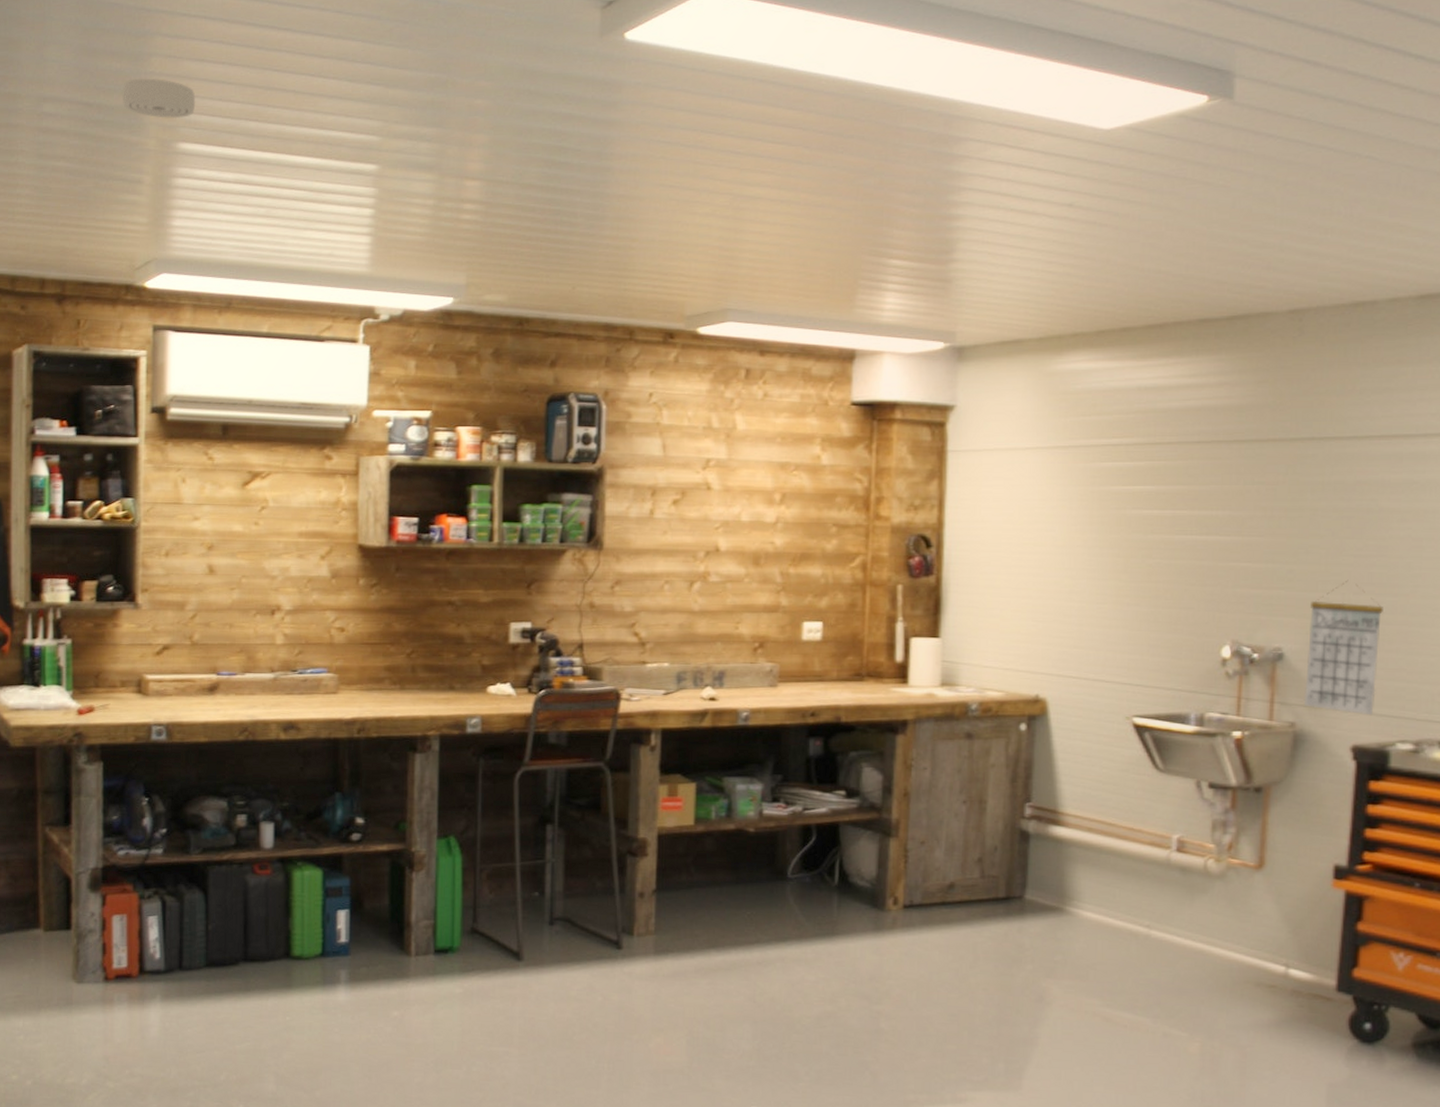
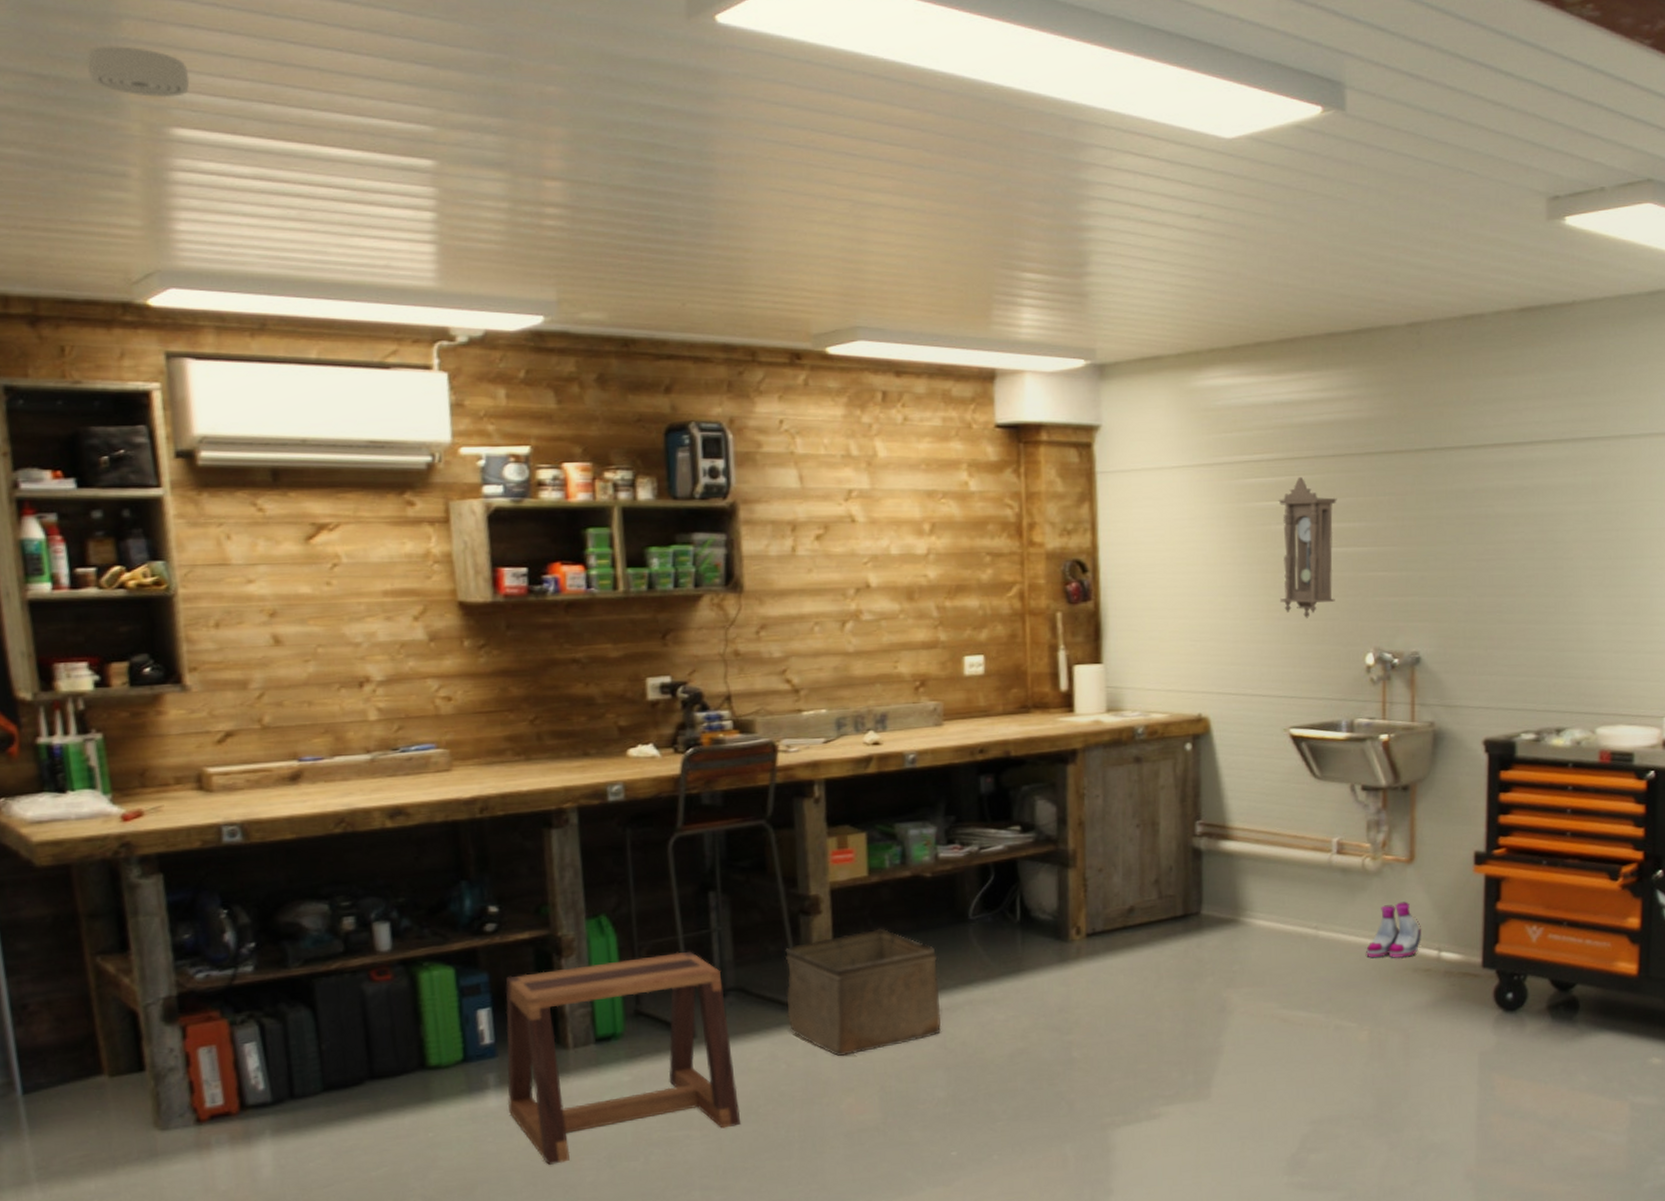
stool: none [354,878,557,1062] -> present [505,951,741,1165]
storage bin: none [607,876,754,997] -> present [785,928,942,1057]
pendulum clock: none [1131,463,1200,606] -> present [1278,477,1337,618]
boots: none [1203,909,1269,970] -> present [1366,901,1422,959]
calendar: present [1303,579,1383,716] -> none [1440,583,1504,710]

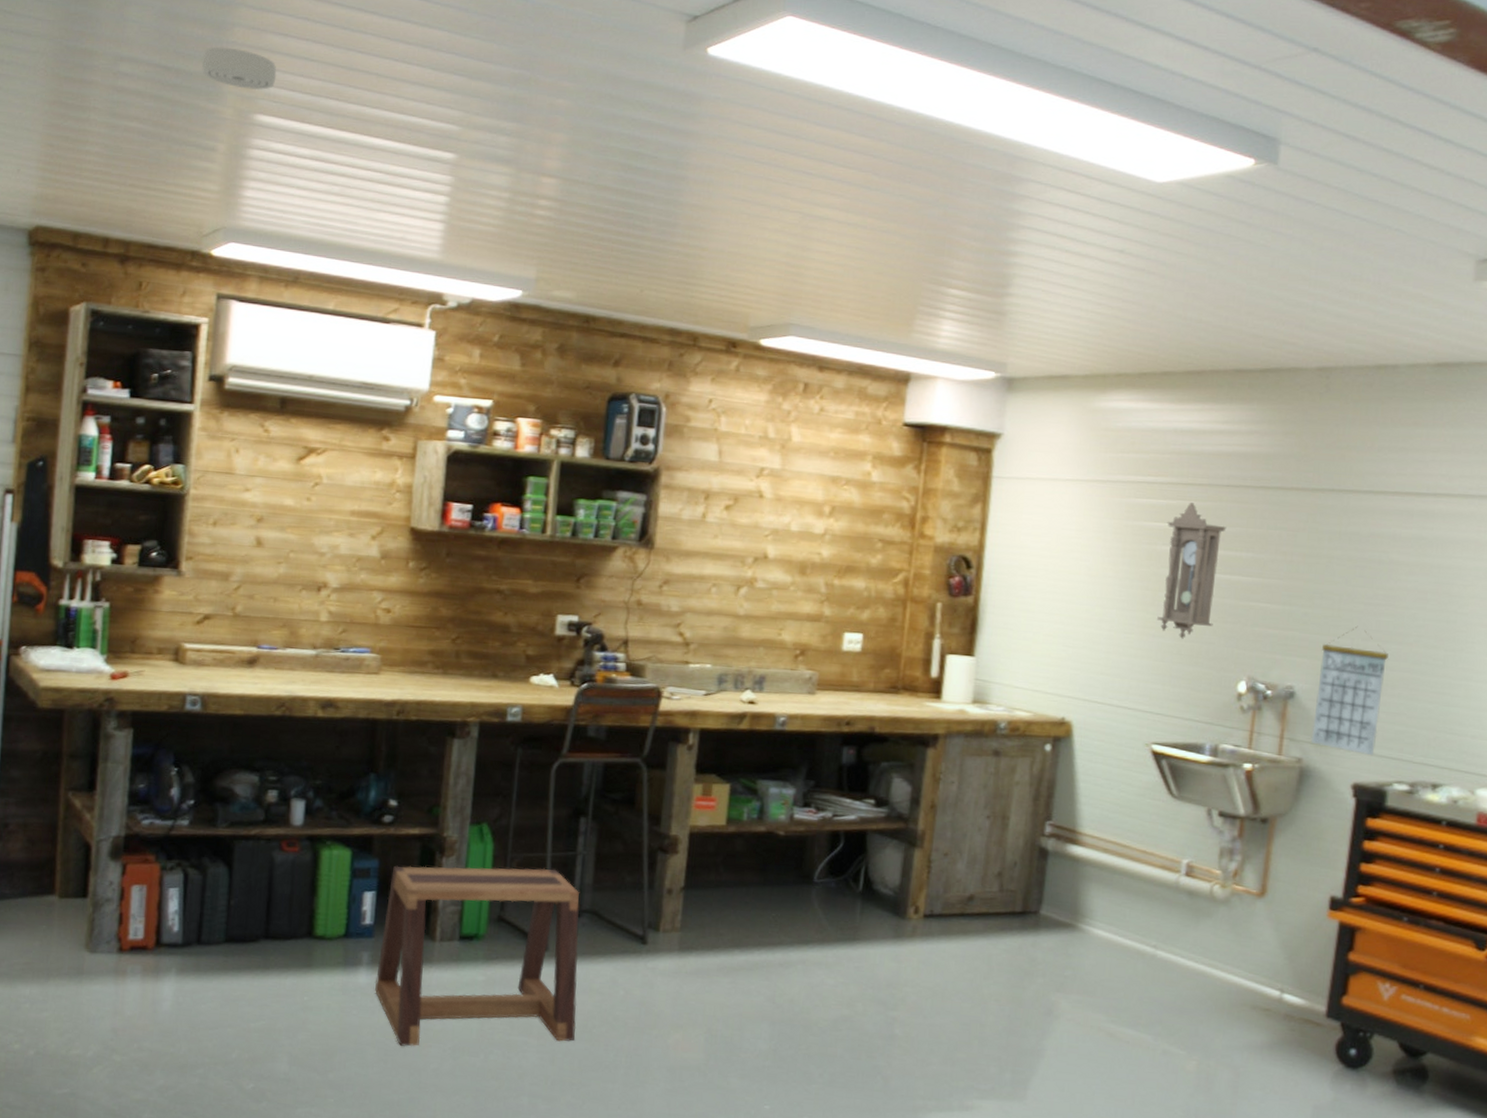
storage bin: present [785,928,942,1057] -> none [632,876,779,994]
boots: present [1366,901,1422,959] -> none [1204,935,1266,993]
calendar: none [1440,583,1504,710] -> present [1310,626,1388,756]

